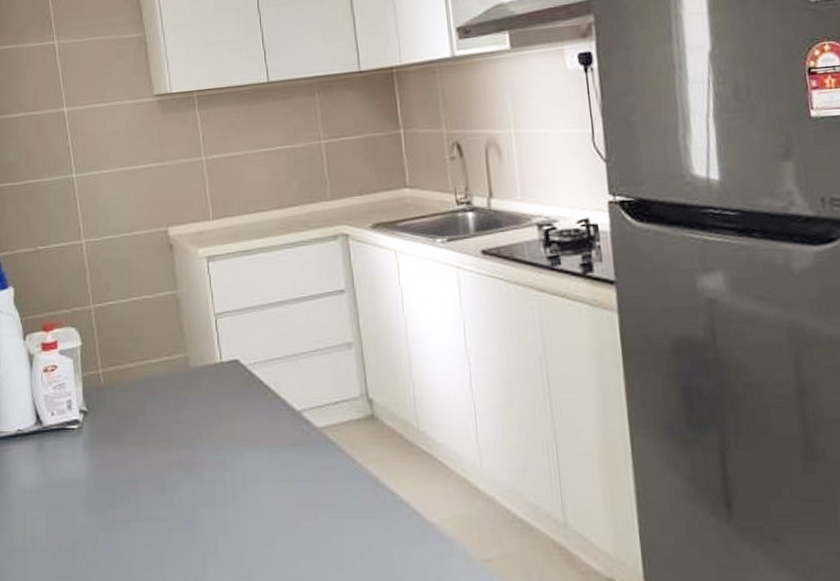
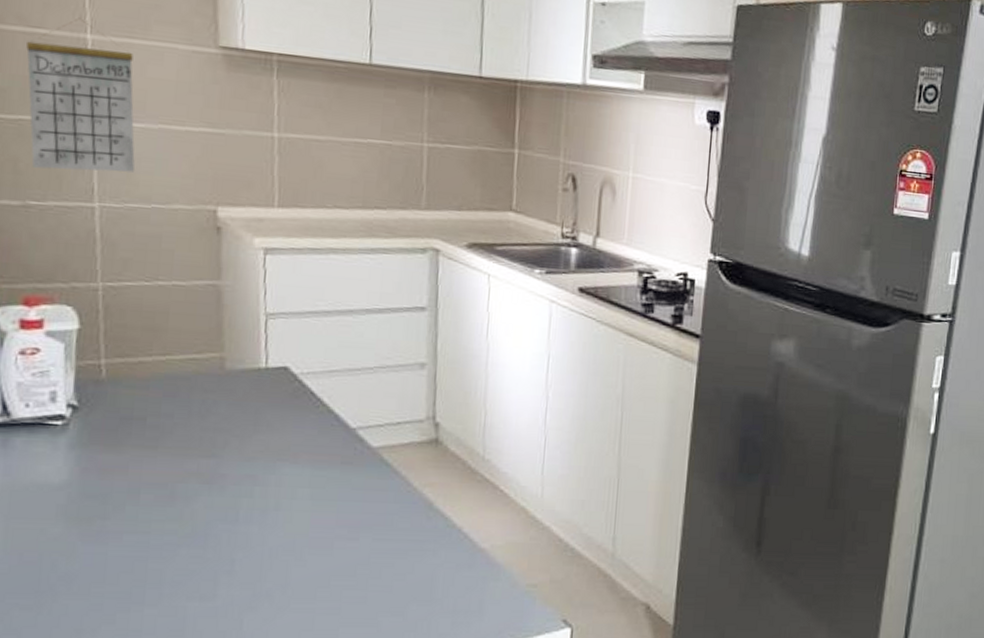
calendar: none [26,98,106,219] -> present [26,19,135,172]

